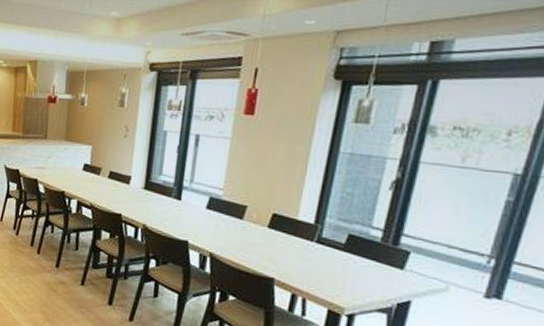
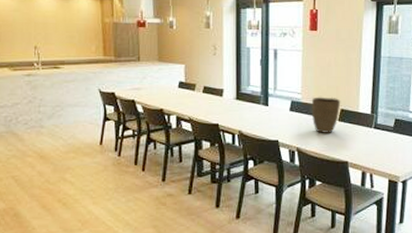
vase: none [233,195,275,241] -> present [311,97,341,133]

